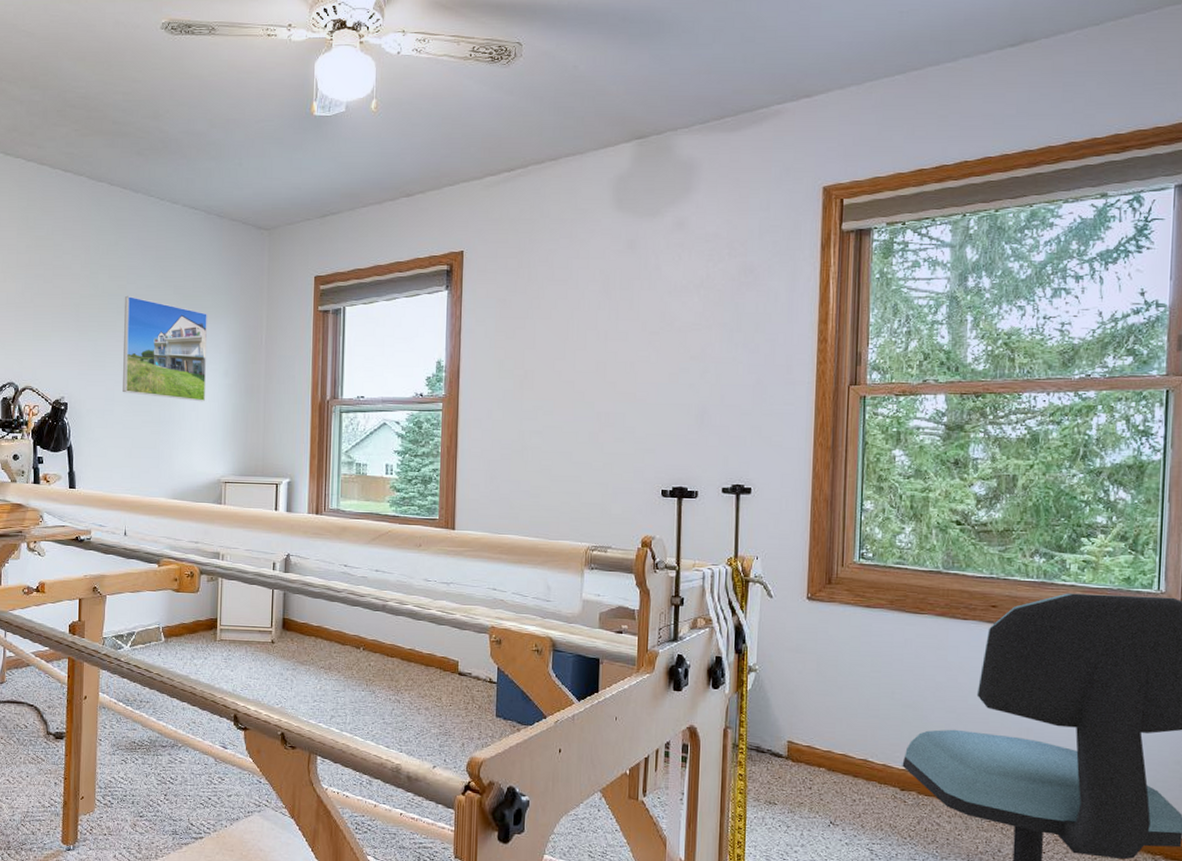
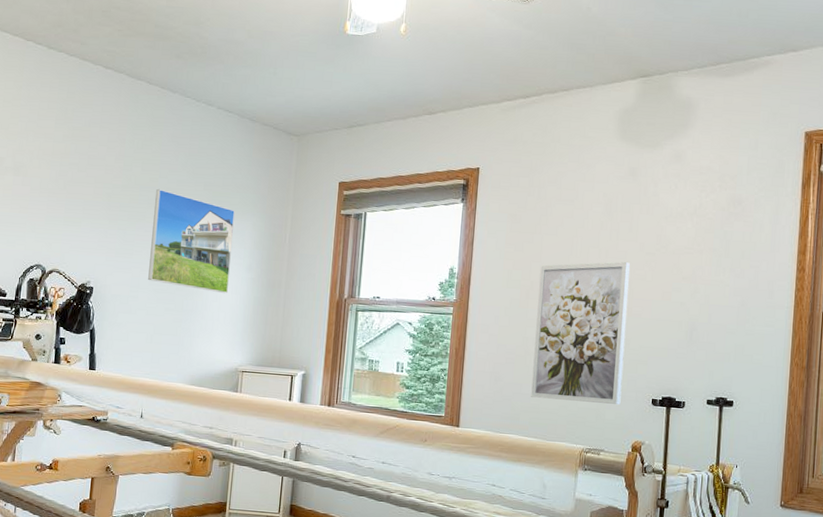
wall art: none [530,342,632,498] -> present [531,261,630,405]

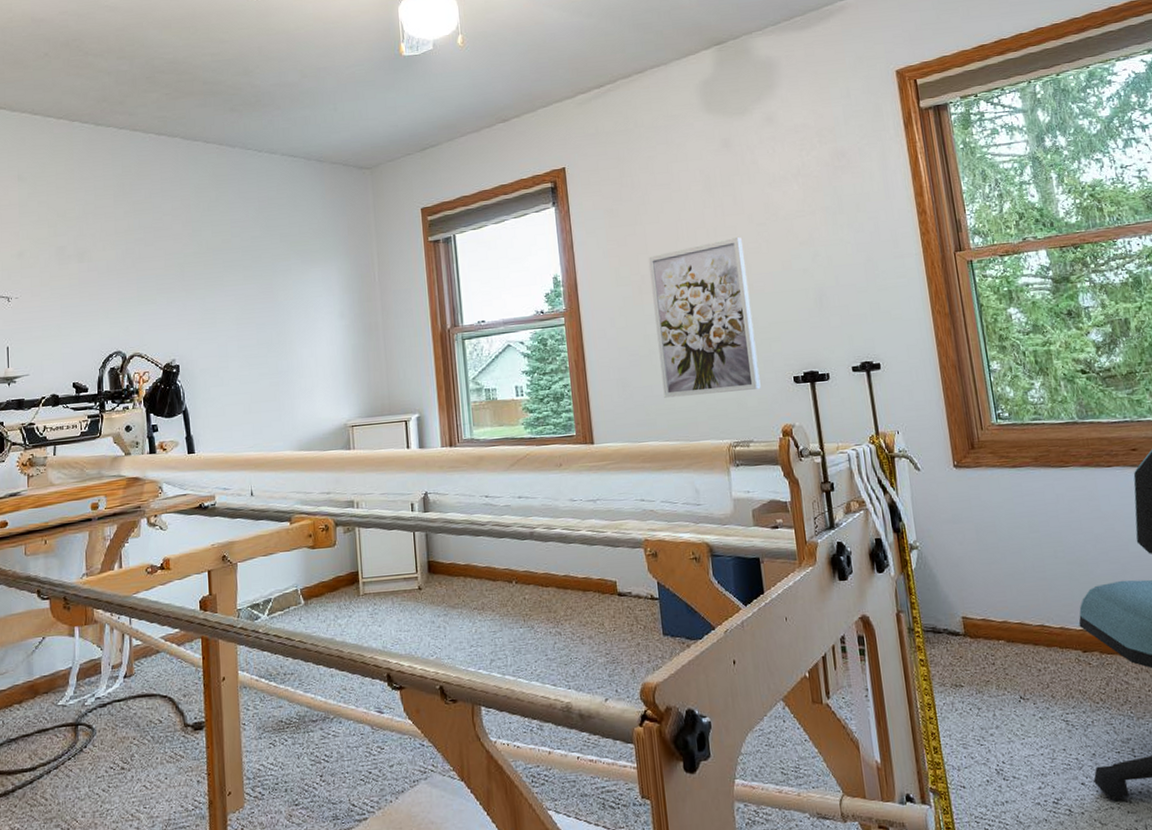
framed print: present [148,188,235,294] -> none [231,249,324,348]

